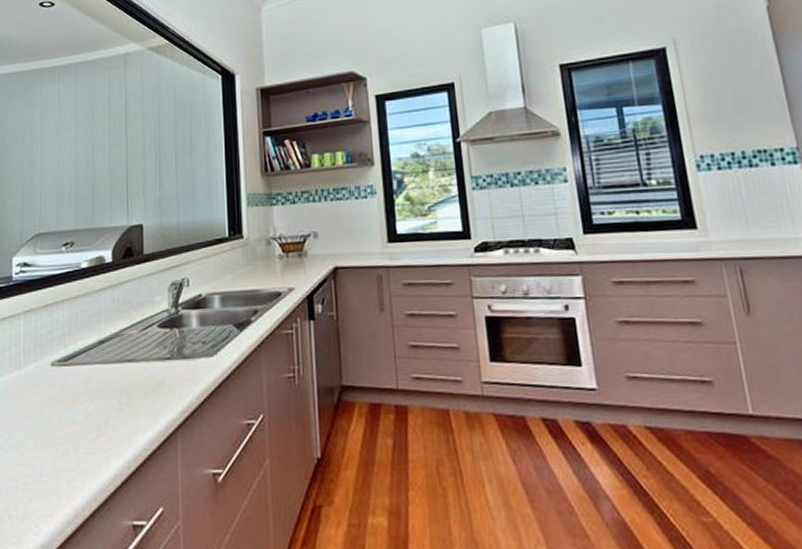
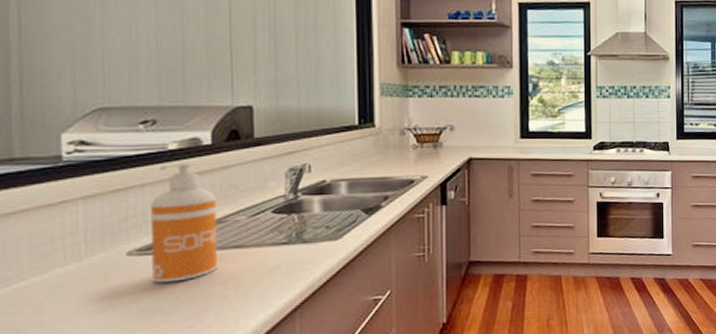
soap dispenser: none [68,279,115,394] -> present [151,162,217,283]

